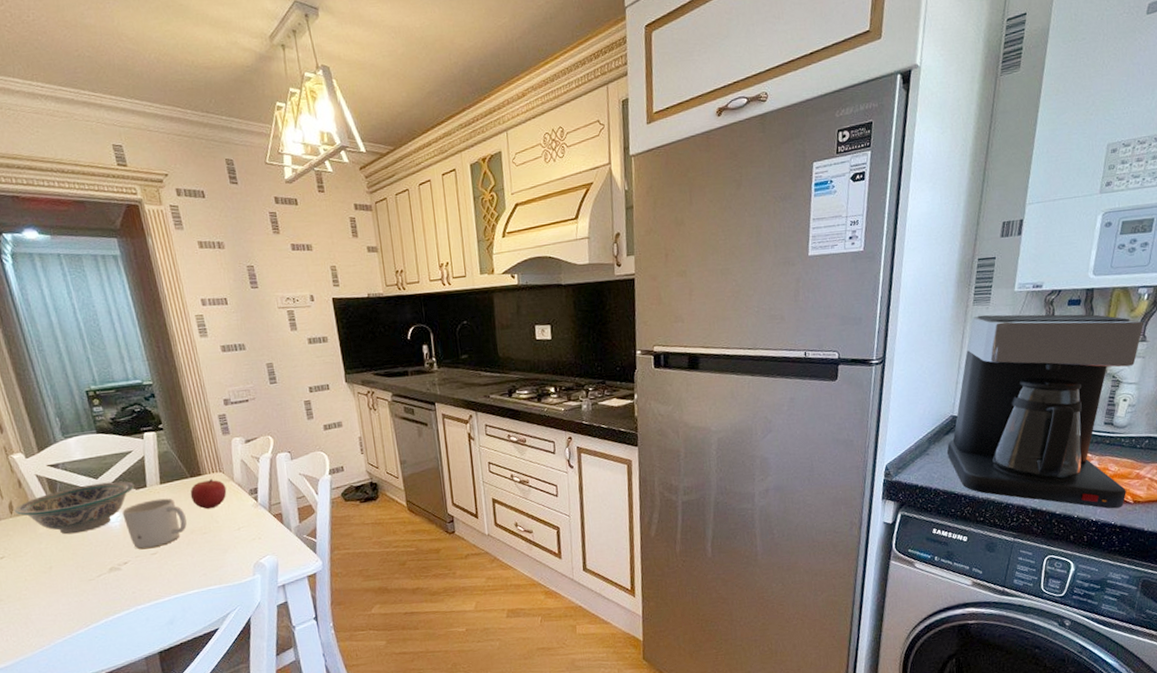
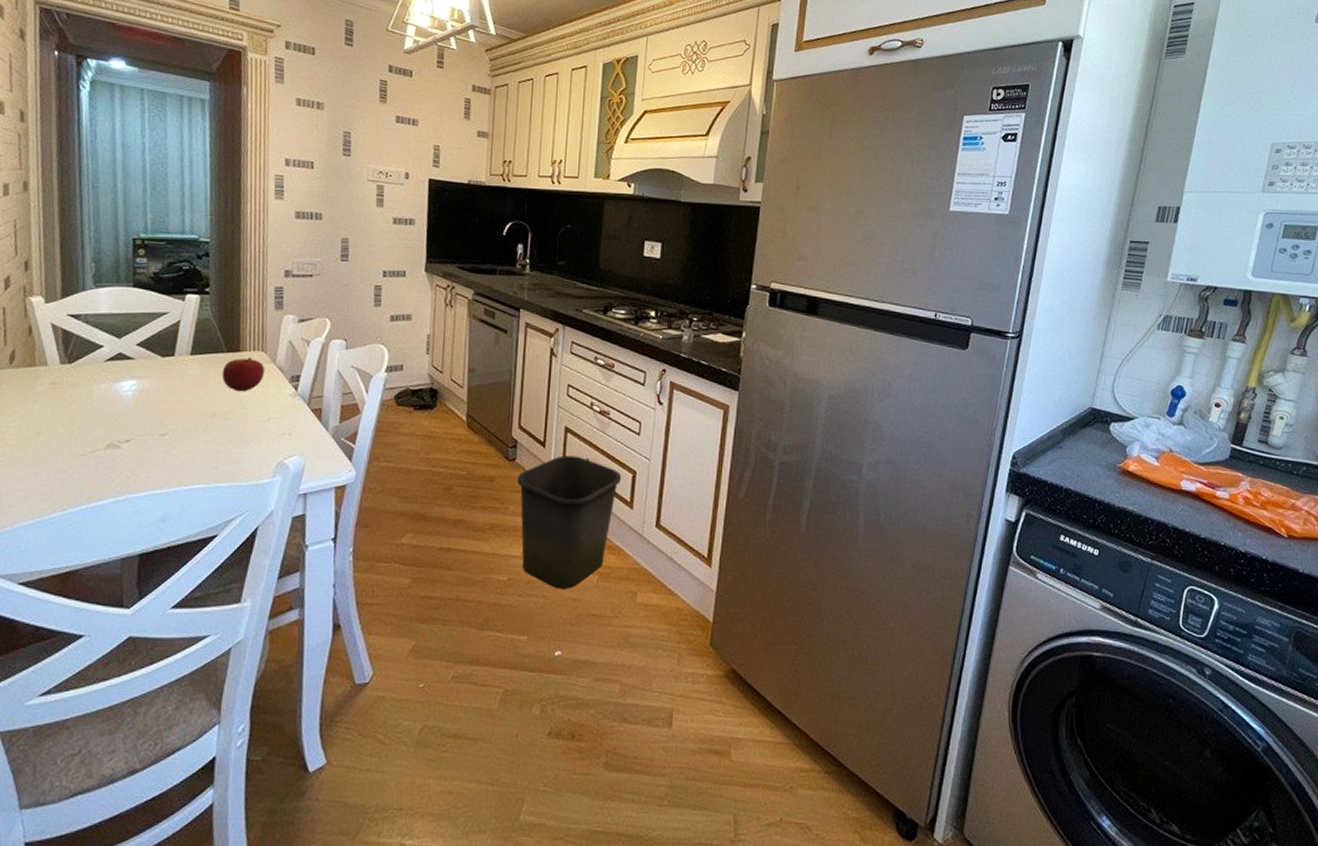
bowl: present [14,481,135,535] -> none [15,343,162,398]
mug: present [122,498,187,550] -> none [138,371,211,428]
waste bin: none [459,521,548,632] -> present [517,455,622,589]
coffee maker: present [946,314,1144,509] -> none [1082,301,1304,541]

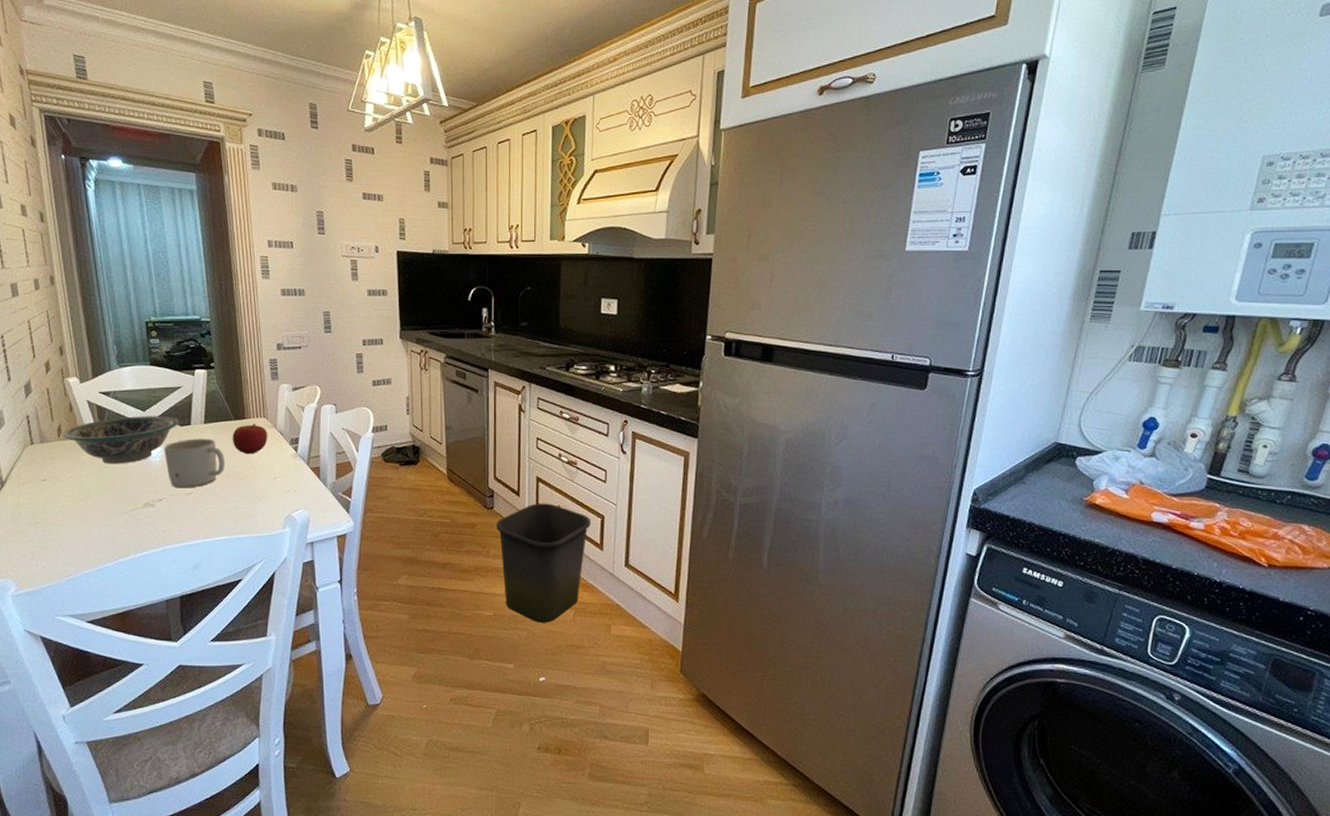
bowl: none [15,343,162,398] -> present [62,416,180,464]
mug: none [138,371,211,428] -> present [164,438,225,488]

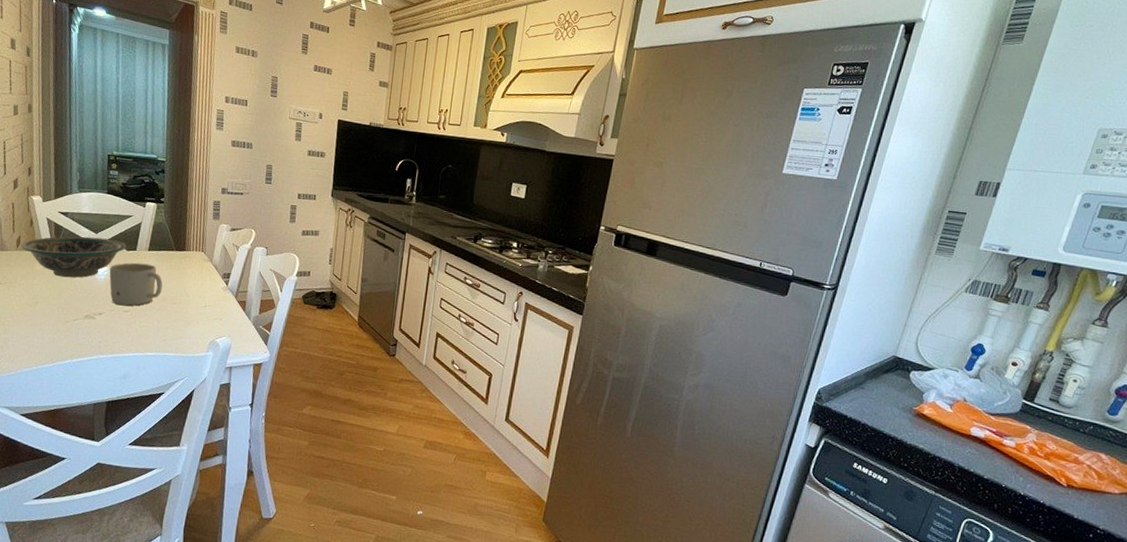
fruit: present [232,424,268,455] -> none [171,256,204,283]
waste bin: present [496,503,592,623] -> none [395,355,481,463]

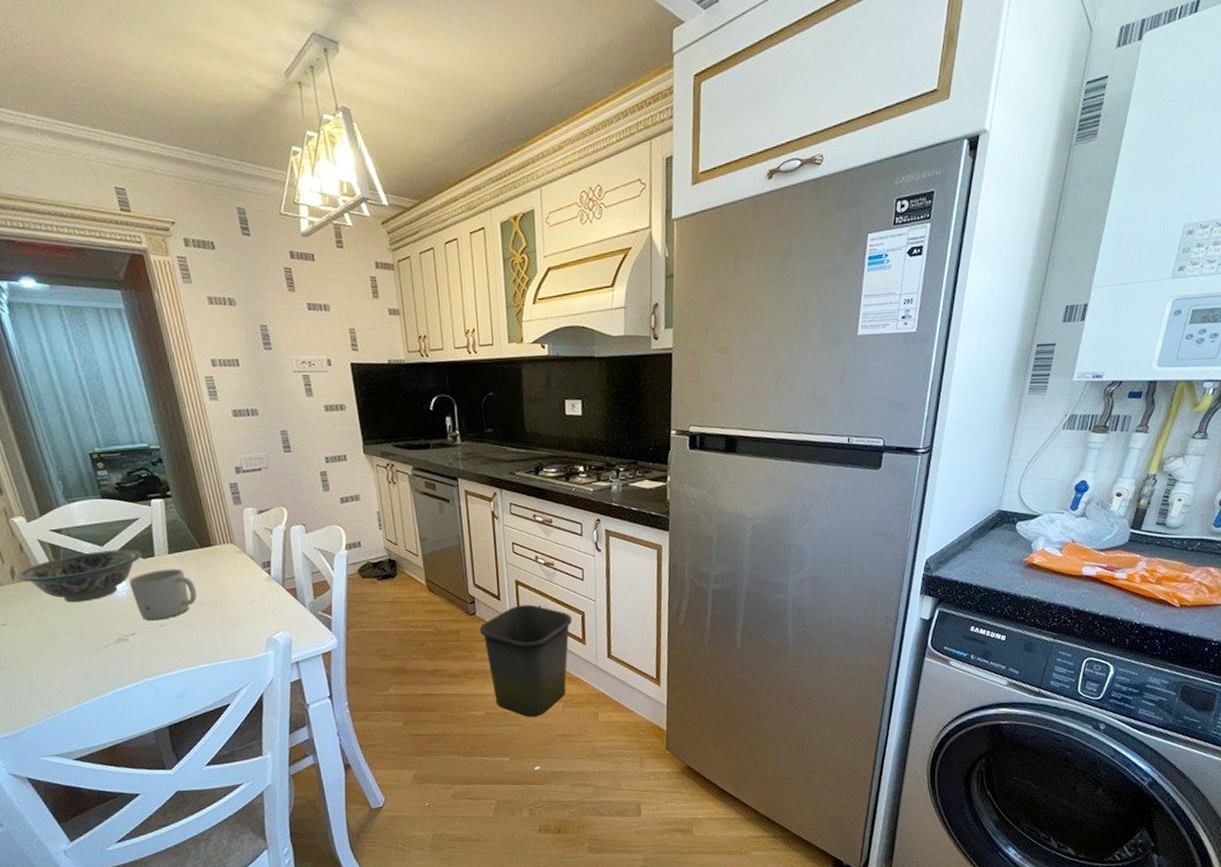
waste bin: none [395,355,481,463] -> present [480,604,573,717]

